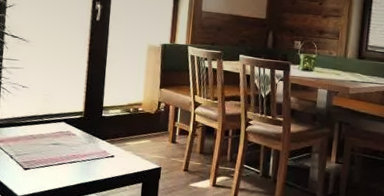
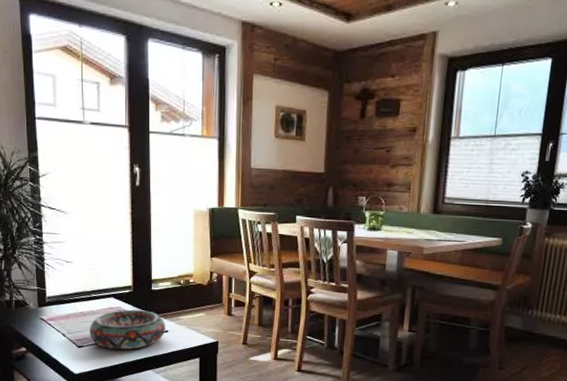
decorative bowl: none [37,134,112,173] -> present [89,309,165,350]

